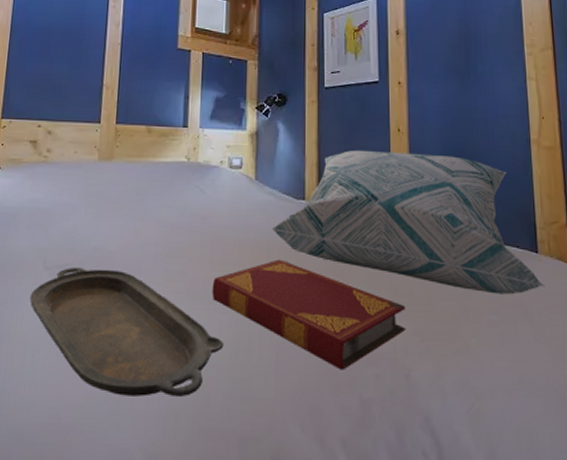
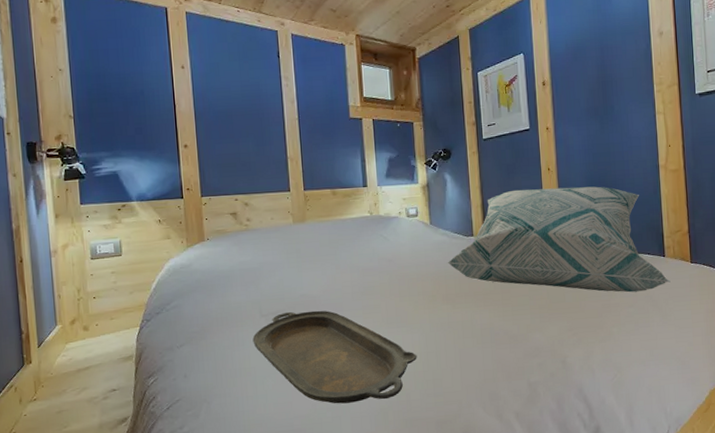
hardback book: present [212,259,406,370] -> none [402,286,562,364]

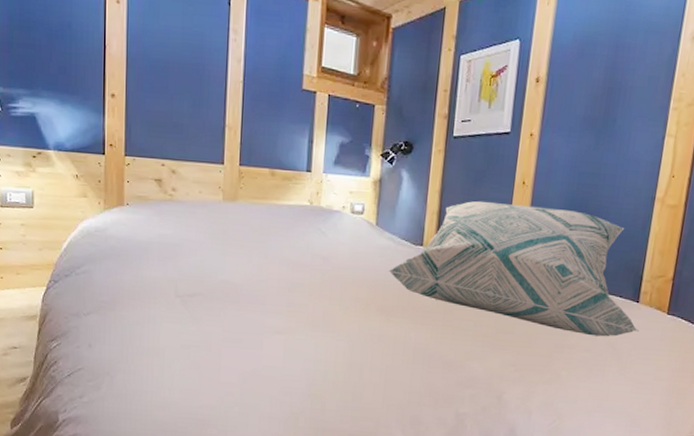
serving tray: present [252,310,417,404] -> none [164,296,339,404]

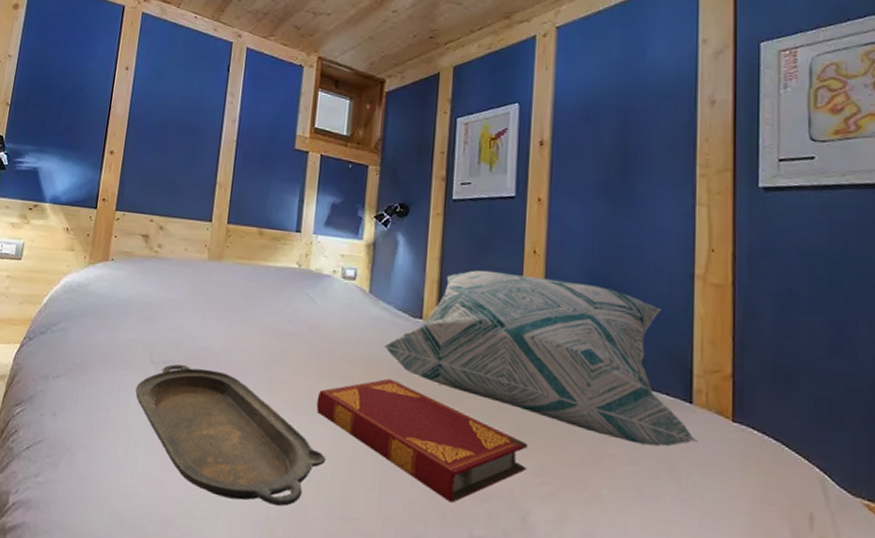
serving tray: none [164,296,339,404] -> present [135,363,326,506]
hardback book: none [330,297,507,390] -> present [316,378,528,503]

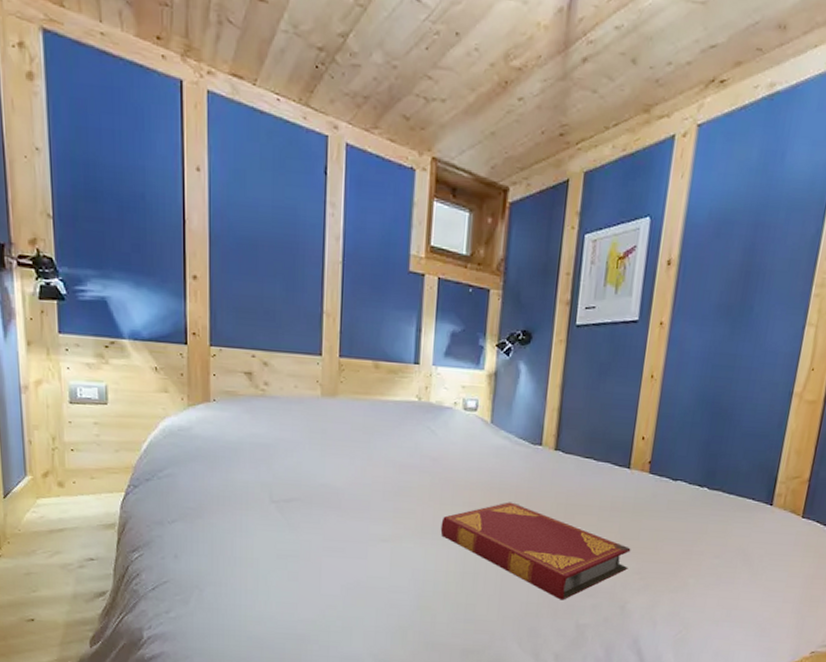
serving tray: present [135,363,326,506] -> none [258,501,451,616]
decorative pillow: present [383,270,698,447] -> none [504,396,772,542]

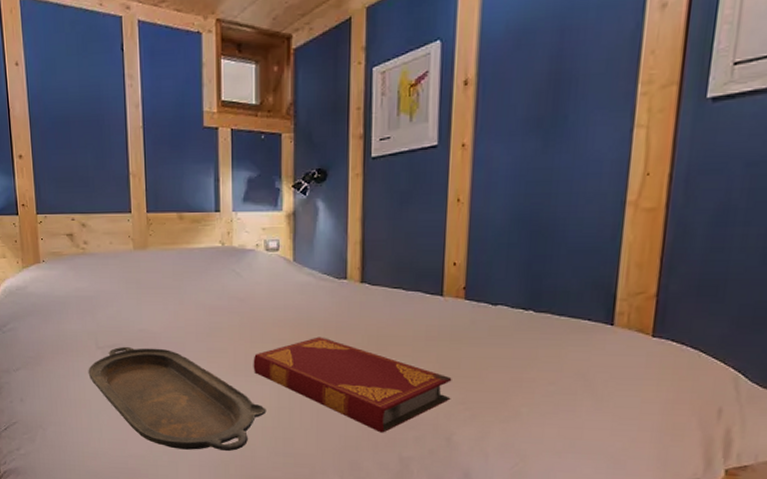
serving tray: none [258,501,451,616] -> present [88,346,267,451]

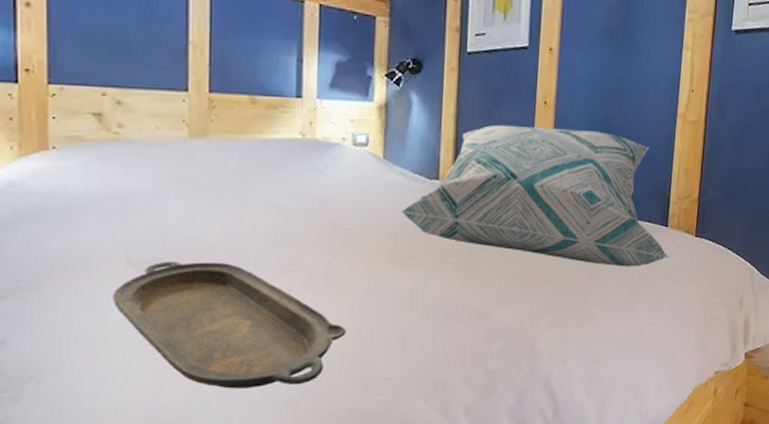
hardback book: present [253,337,452,433] -> none [333,243,536,346]
decorative pillow: none [311,224,617,367] -> present [400,124,670,267]

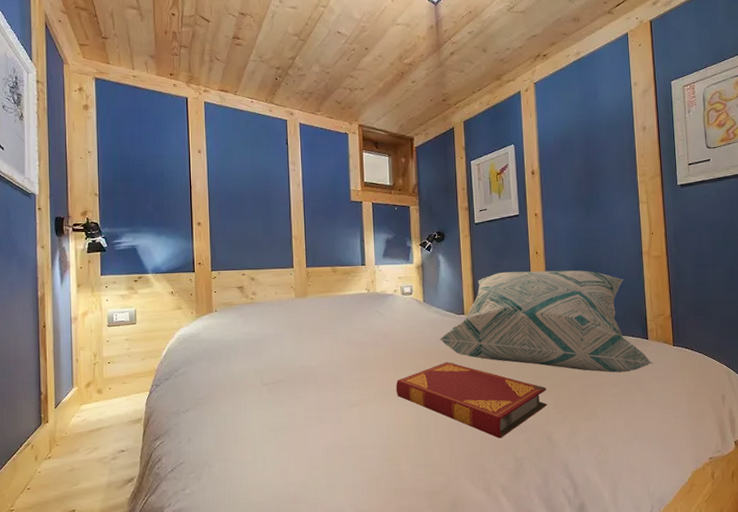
serving tray: present [112,260,347,389] -> none [254,381,409,472]
hardback book: none [333,243,536,346] -> present [396,362,548,439]

